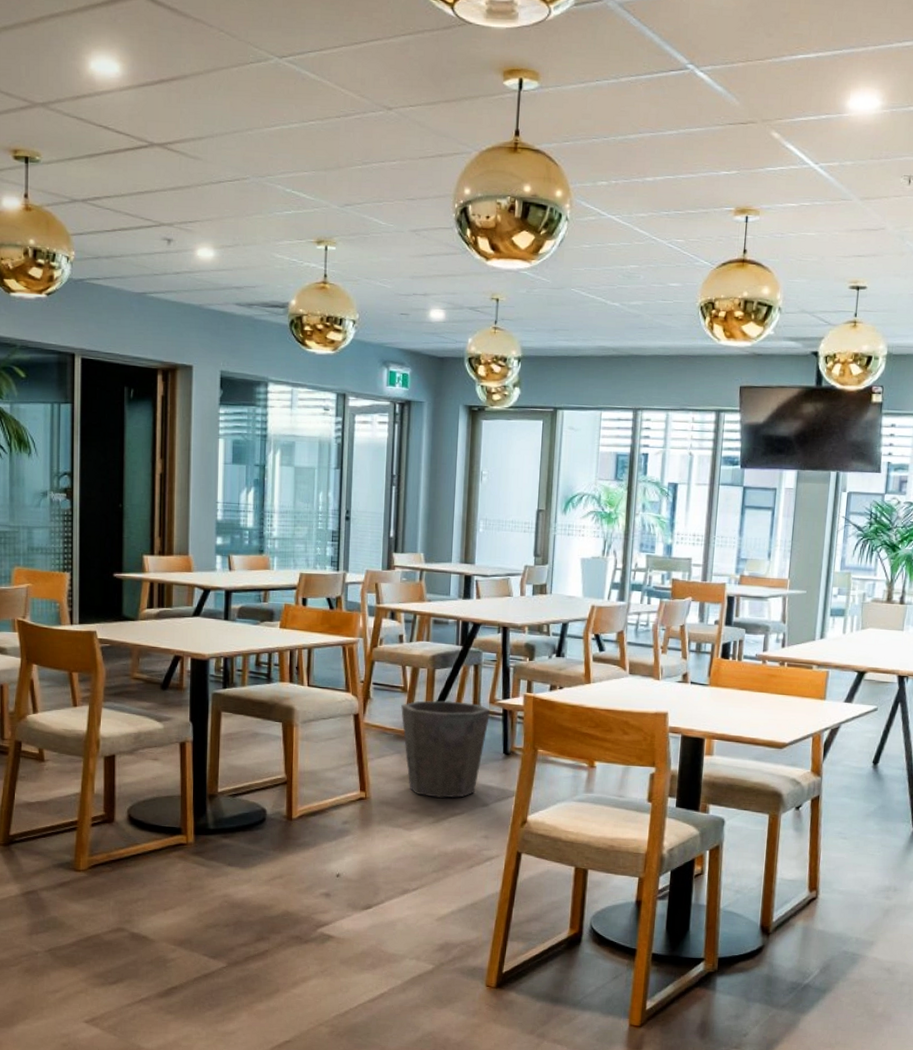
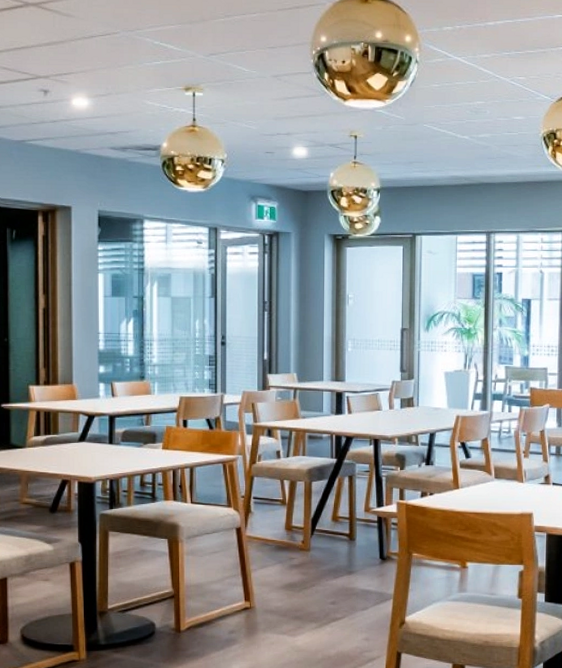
waste bin: present [401,700,491,798] -> none [281,511,366,604]

